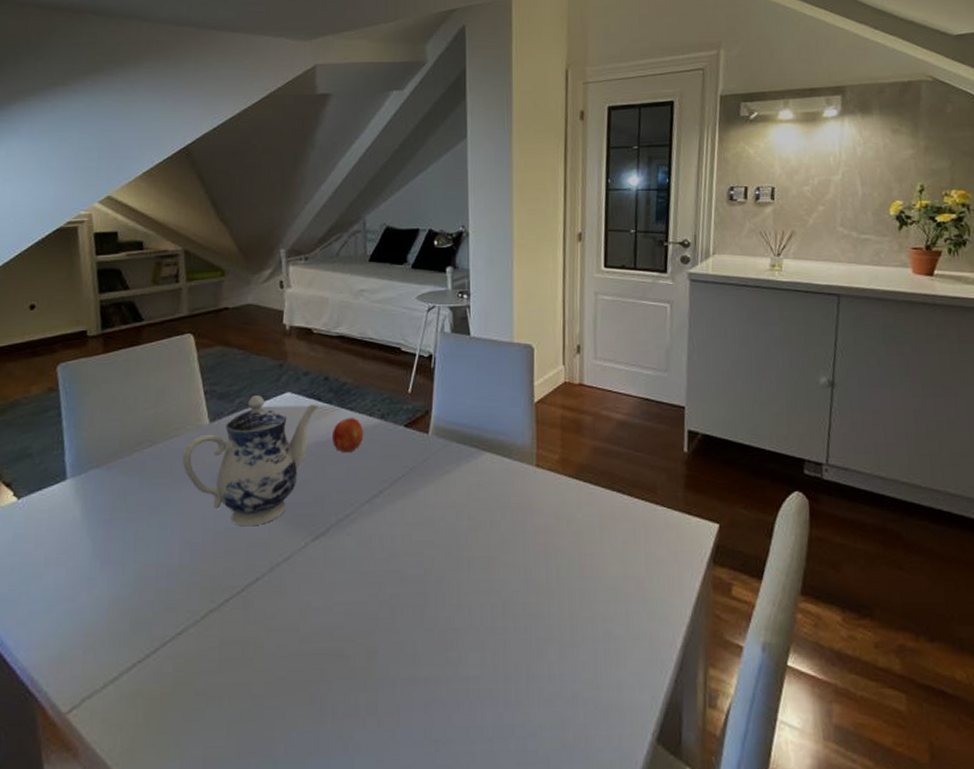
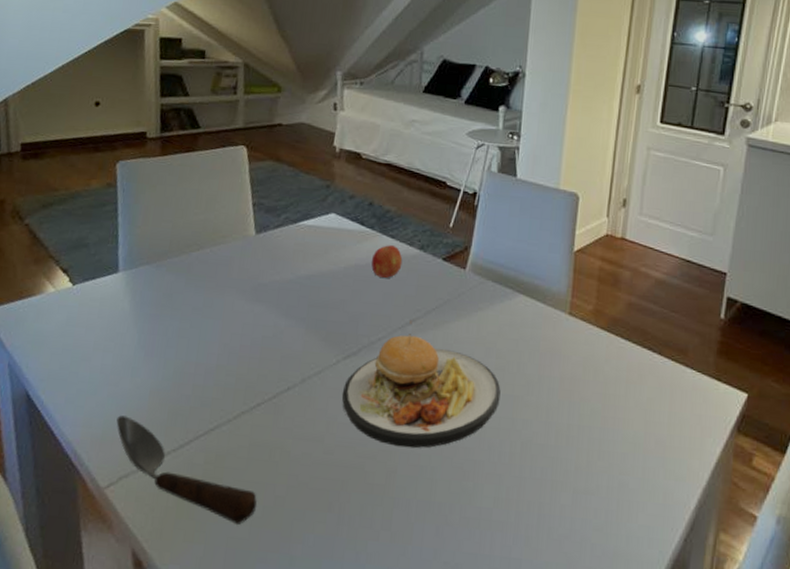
spoon: none [75,632,233,732] -> present [116,415,257,524]
teapot: present [182,395,319,527] -> none [227,213,361,338]
plate: none [313,492,476,625] -> present [342,320,501,449]

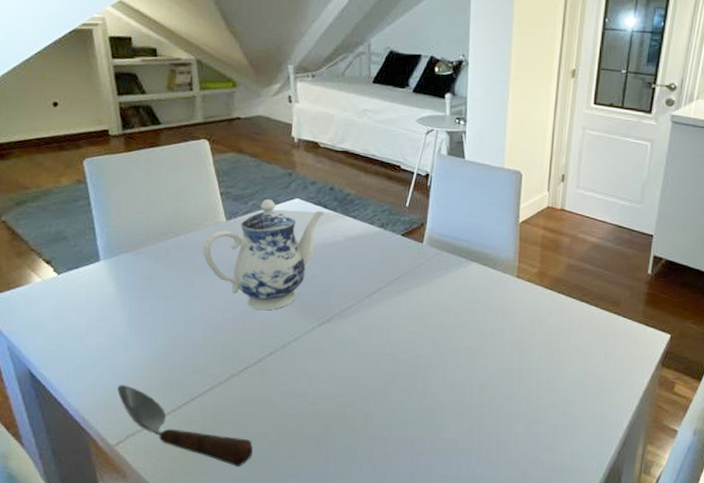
teapot: none [227,213,361,338] -> present [203,199,325,311]
plate: present [342,320,501,449] -> none [319,289,460,396]
fruit: present [371,245,403,278] -> none [336,225,365,254]

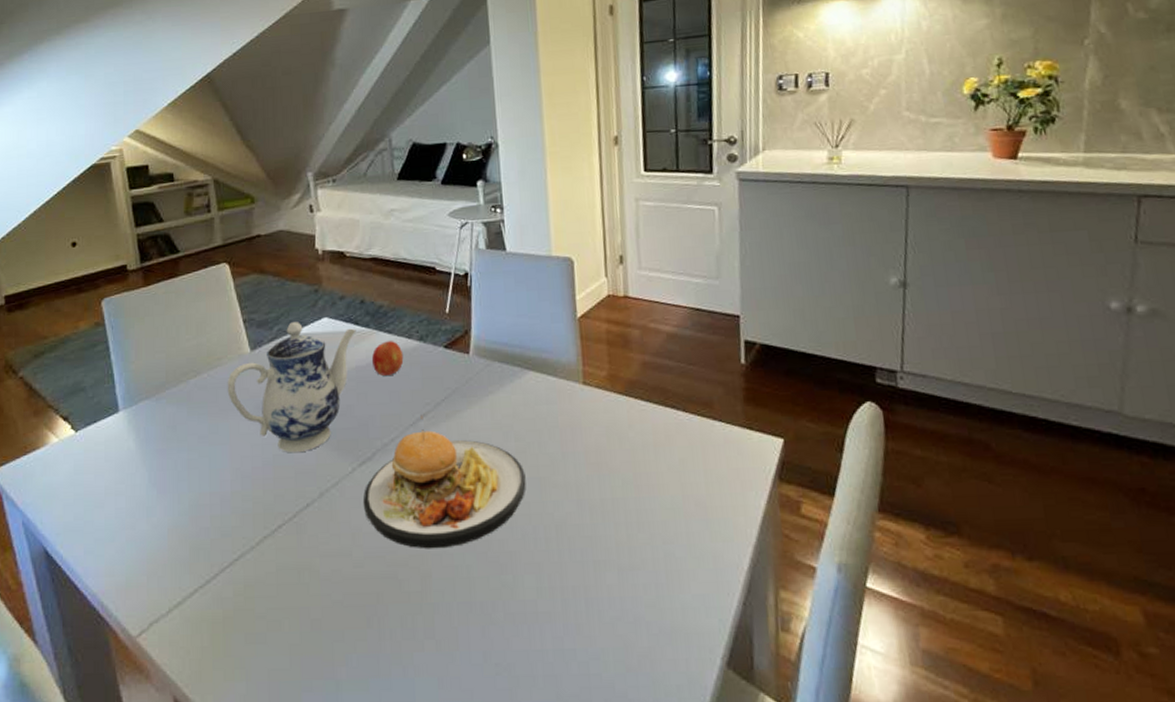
spoon: present [117,385,253,467] -> none [139,558,293,655]
plate: none [319,289,460,396] -> present [363,415,526,549]
fruit: none [336,225,365,254] -> present [371,341,404,376]

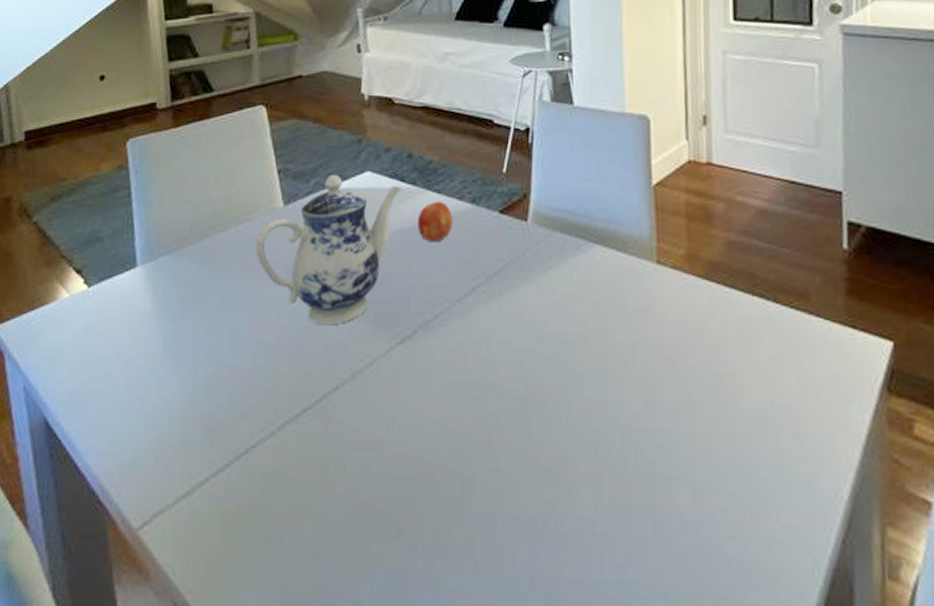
plate: present [363,415,526,549] -> none [399,289,587,449]

